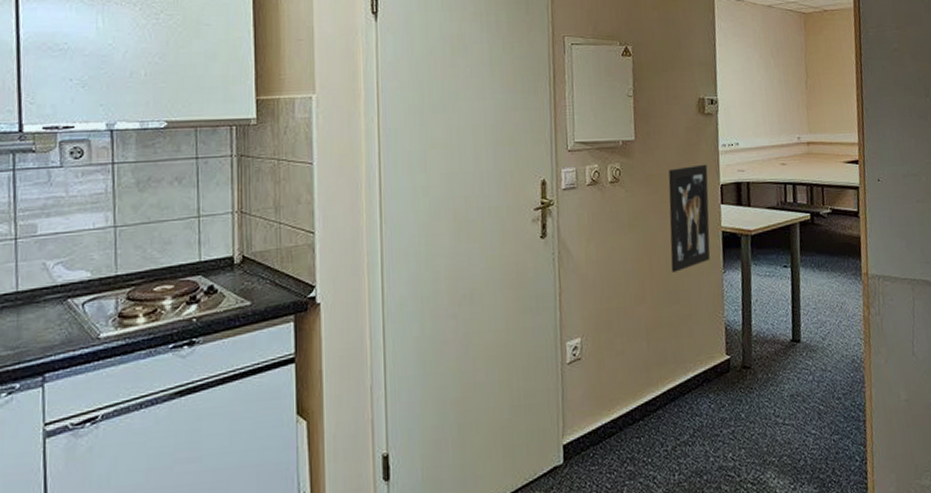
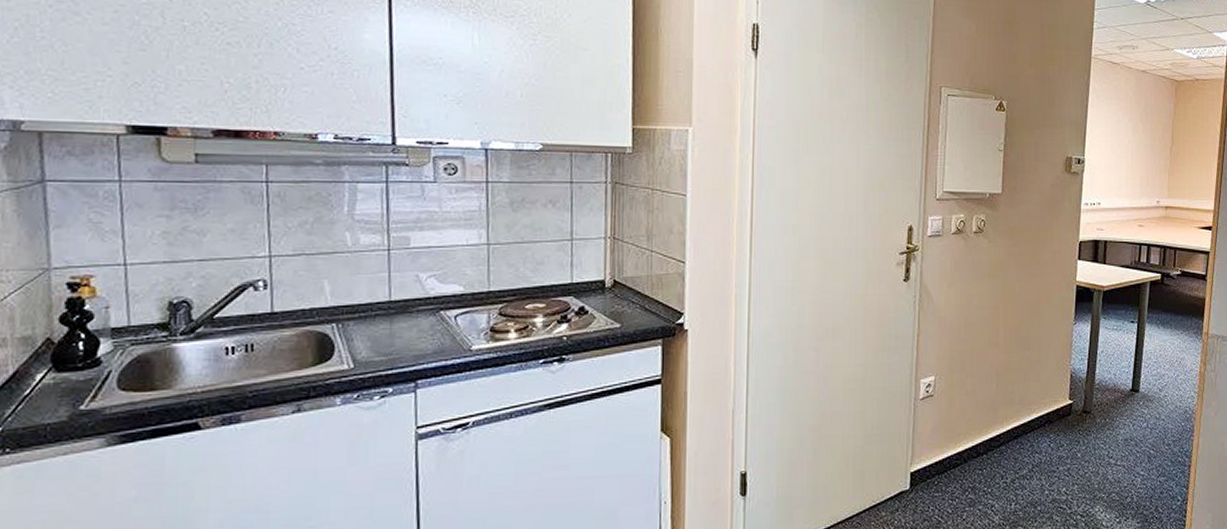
wall art: present [668,164,711,272] -> none [1025,221,1069,321]

